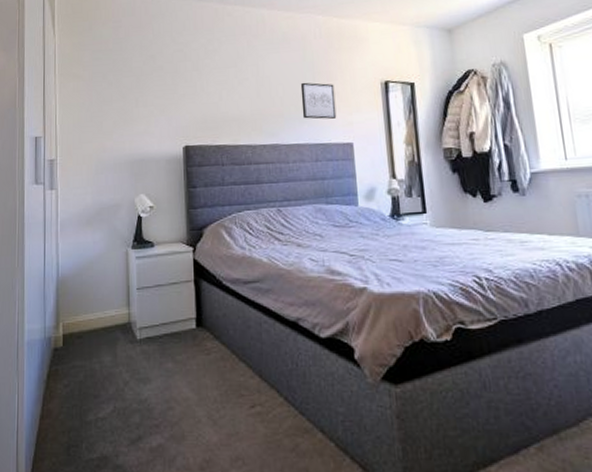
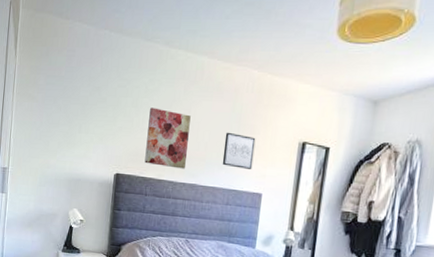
wall art: none [213,68,262,130] -> present [144,107,191,169]

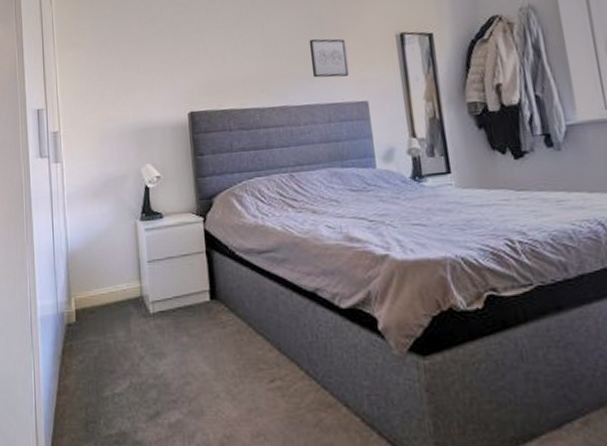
wall art: present [144,107,191,169] -> none [216,28,270,94]

